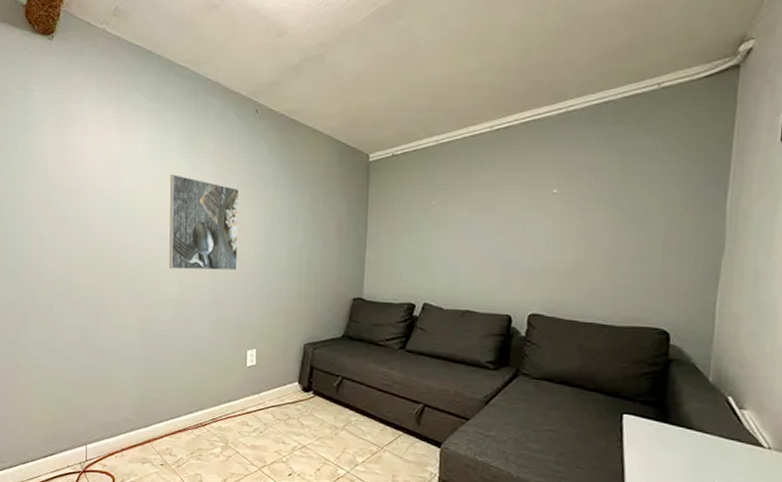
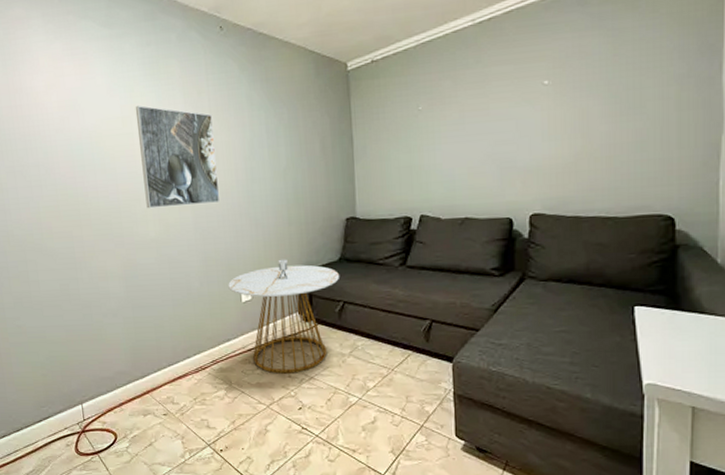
side table: none [236,330,341,441] -> present [228,259,339,375]

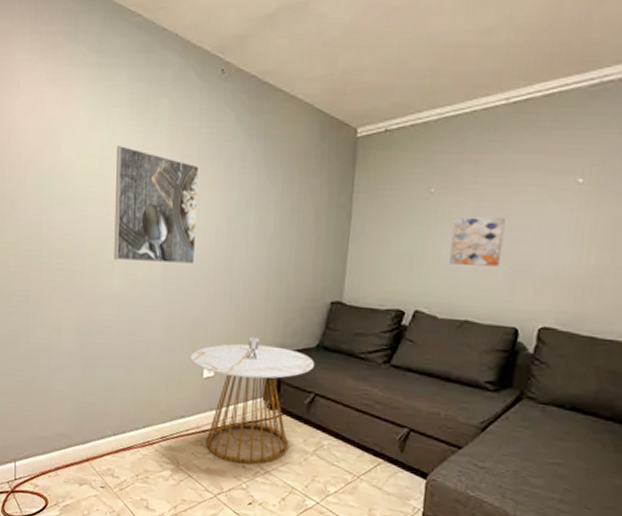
wall art: none [442,123,489,170] -> present [449,216,506,267]

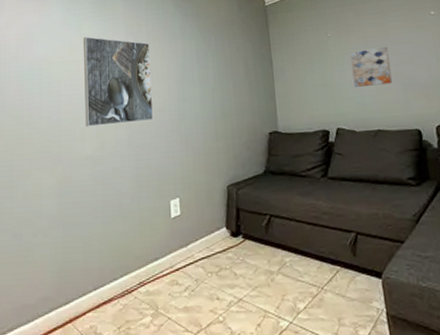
side table: present [190,336,314,465] -> none [158,173,265,297]

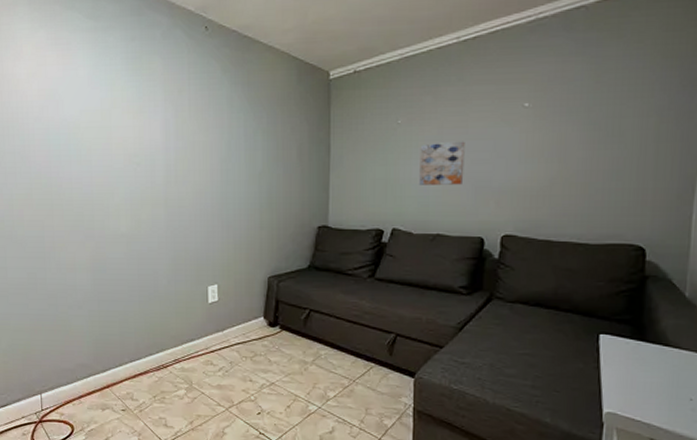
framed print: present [83,36,154,127] -> none [115,100,194,203]

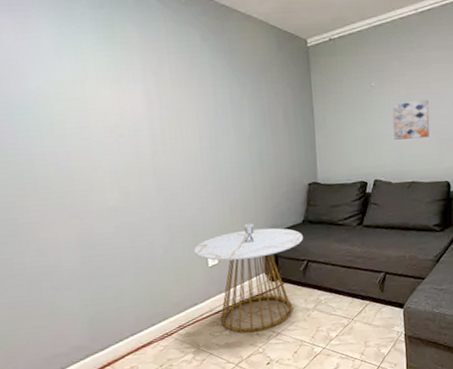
side table: none [196,263,307,379] -> present [194,223,303,334]

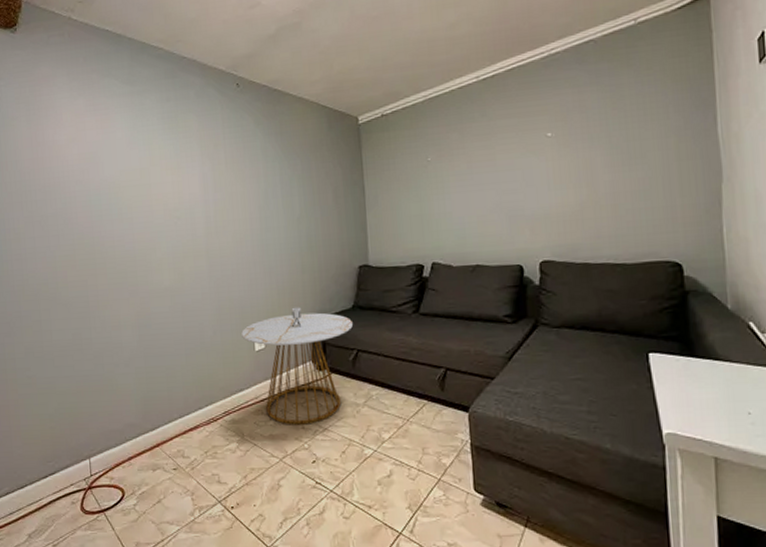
wall art: present [392,99,430,140] -> none [451,173,497,218]

